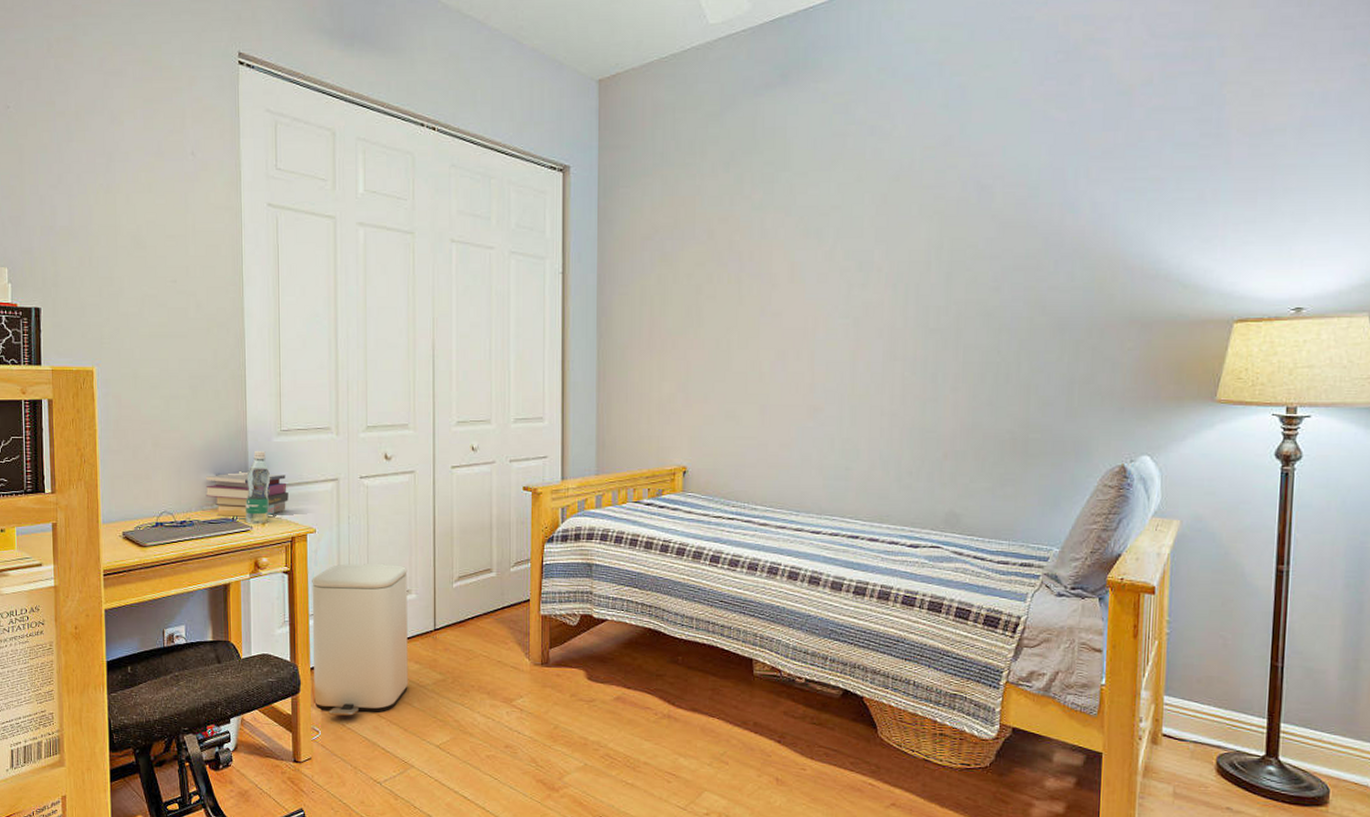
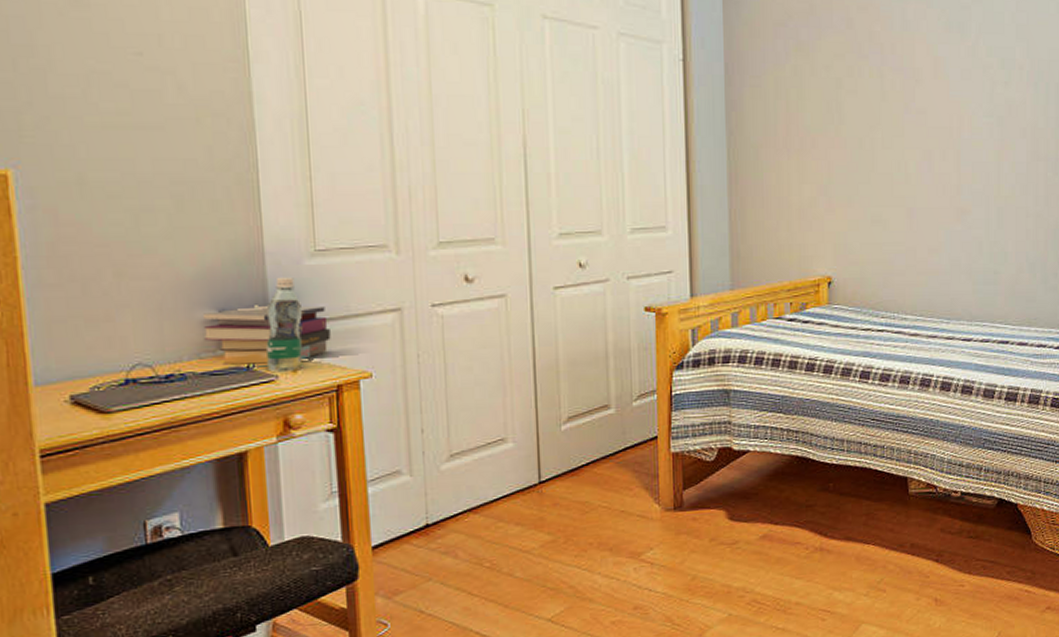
pedal bin: present [312,563,408,716] -> none [369,409,507,602]

